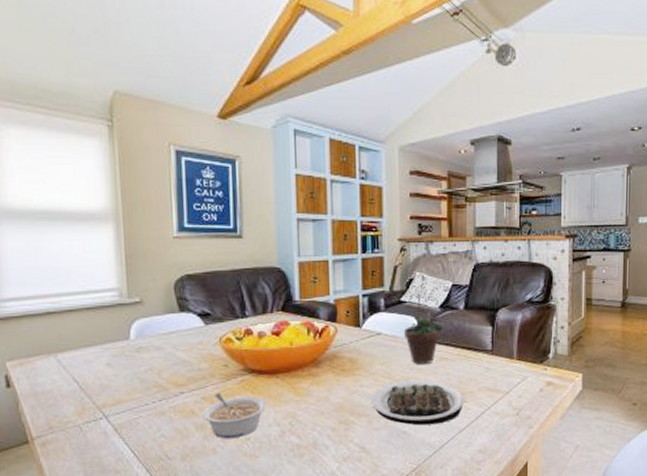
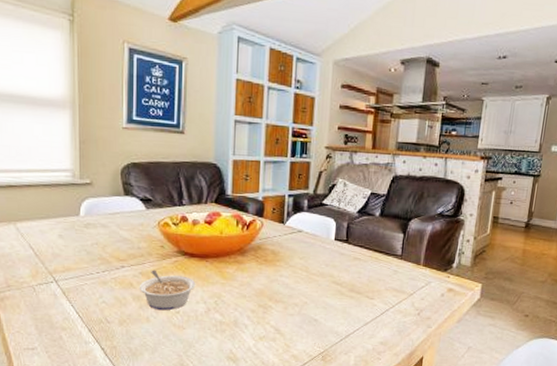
plate: present [372,379,464,426] -> none [289,274,372,316]
succulent plant: present [404,304,444,364] -> none [323,208,360,262]

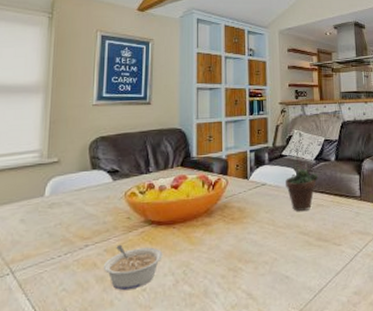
succulent plant: none [323,208,360,262] -> present [286,157,319,211]

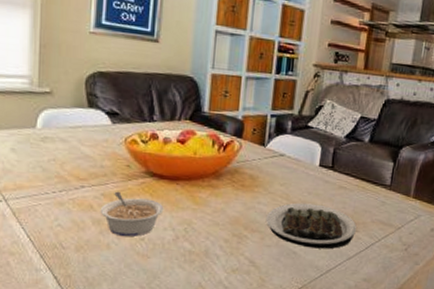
plate: none [258,225,339,270] -> present [266,202,357,249]
succulent plant: present [286,157,319,211] -> none [307,131,347,190]

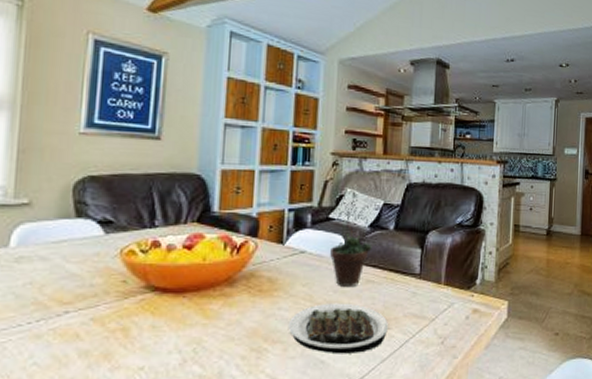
legume: present [100,191,164,237] -> none [88,313,168,369]
succulent plant: none [307,131,347,190] -> present [330,222,372,286]

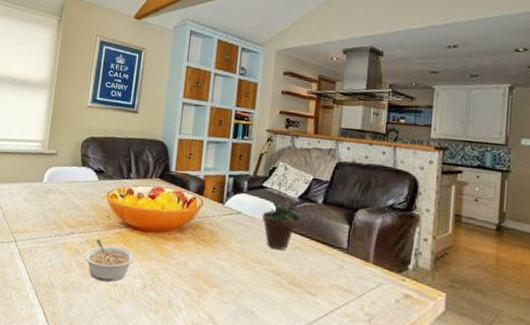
legume: none [88,313,168,369] -> present [83,239,135,282]
plate: present [289,303,388,354] -> none [225,260,314,312]

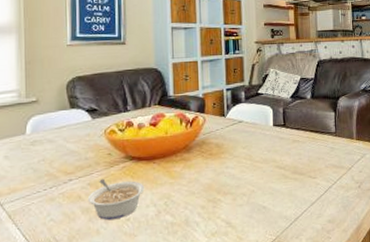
succulent plant: present [262,191,301,250] -> none [262,95,295,147]

